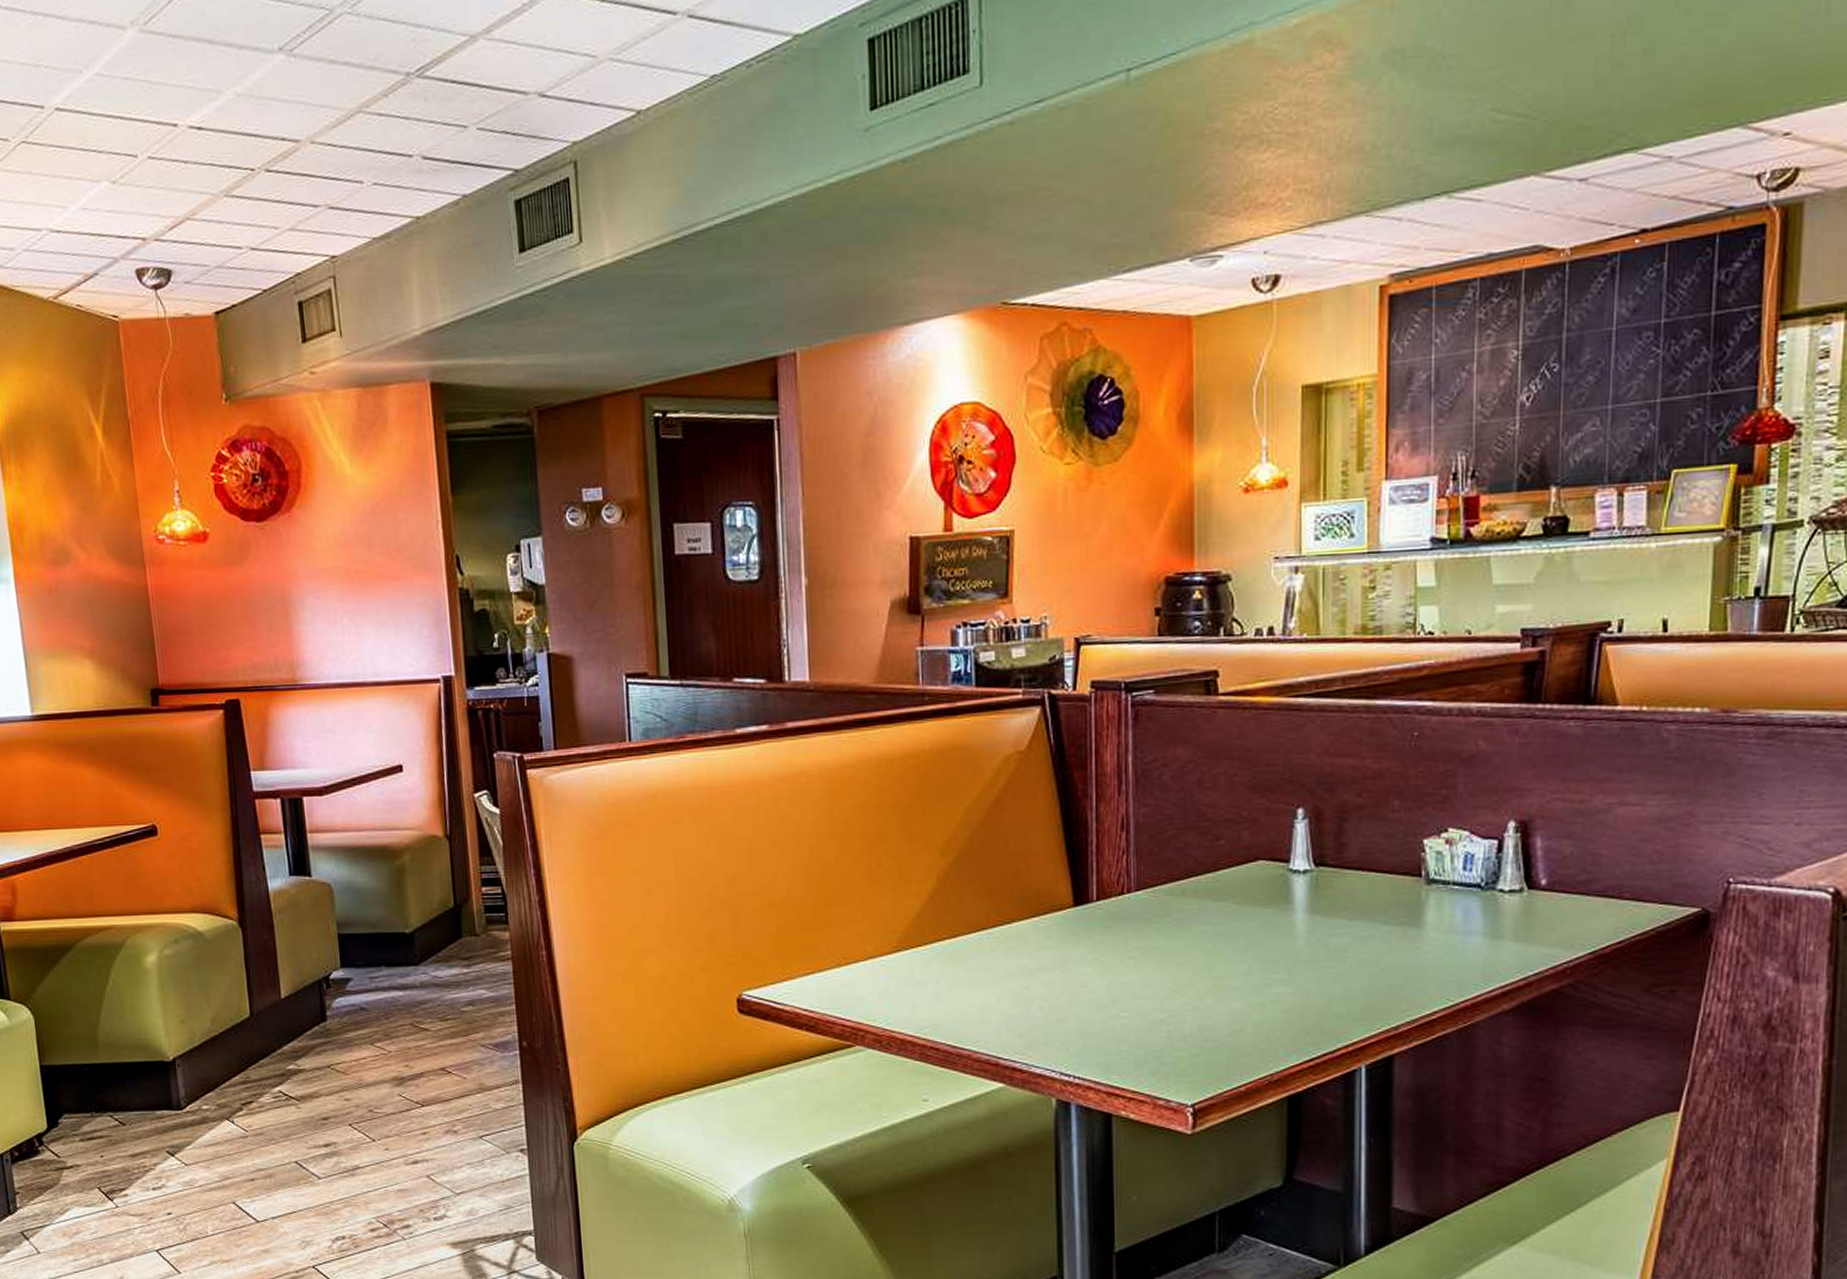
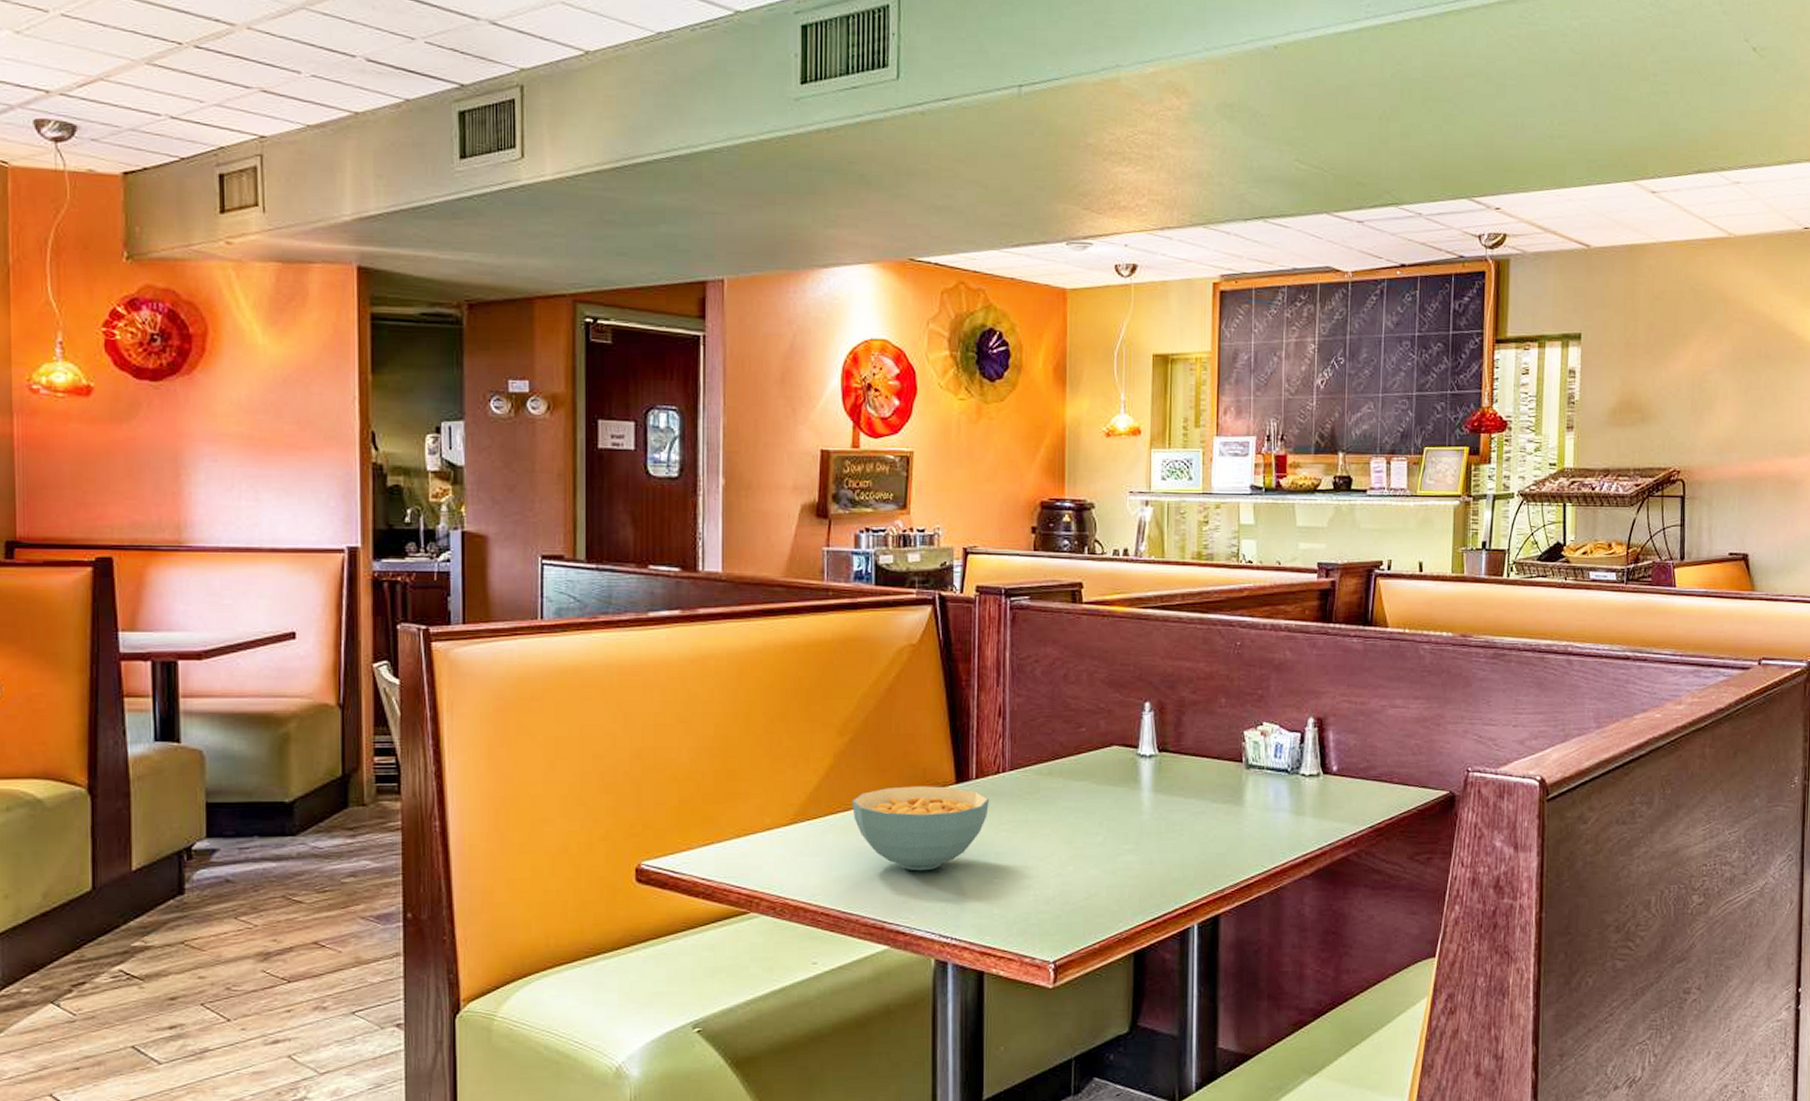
cereal bowl: none [959,909,1113,1003] -> present [852,786,989,871]

